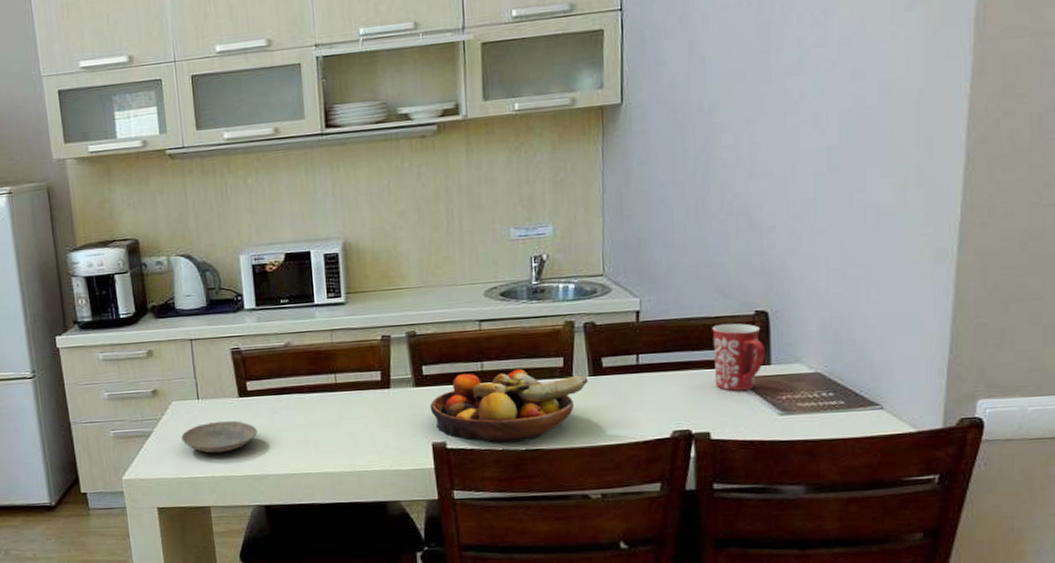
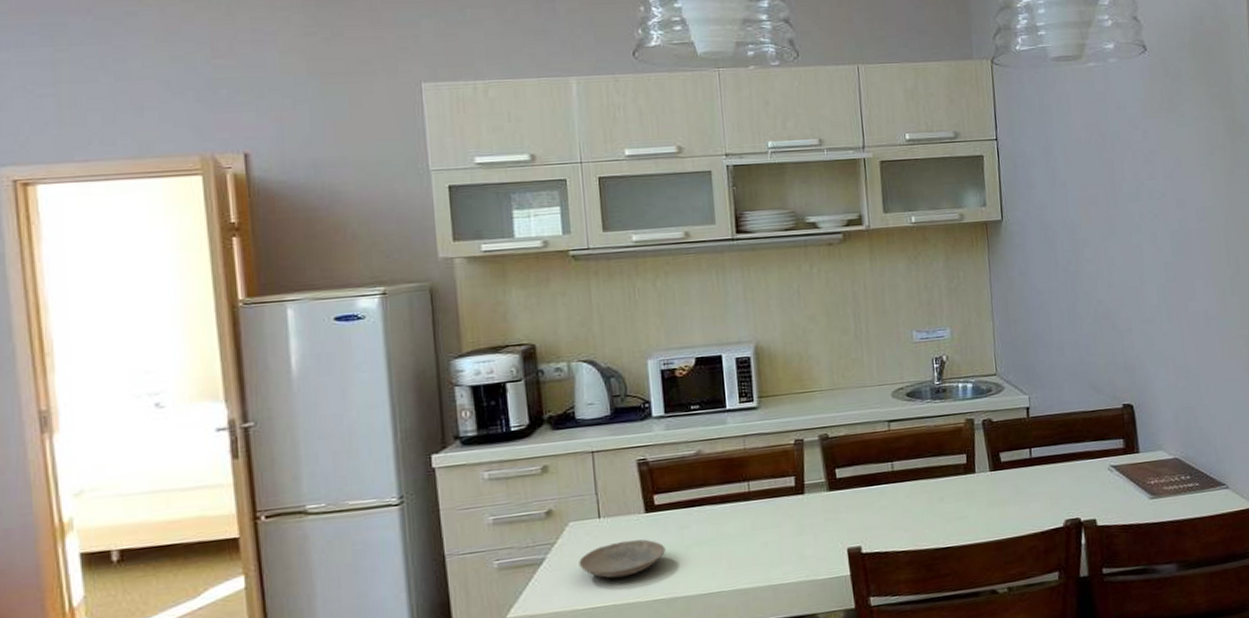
fruit bowl: present [430,369,589,443] -> none [844,467,990,544]
mug: present [712,323,765,391] -> none [1090,416,1135,479]

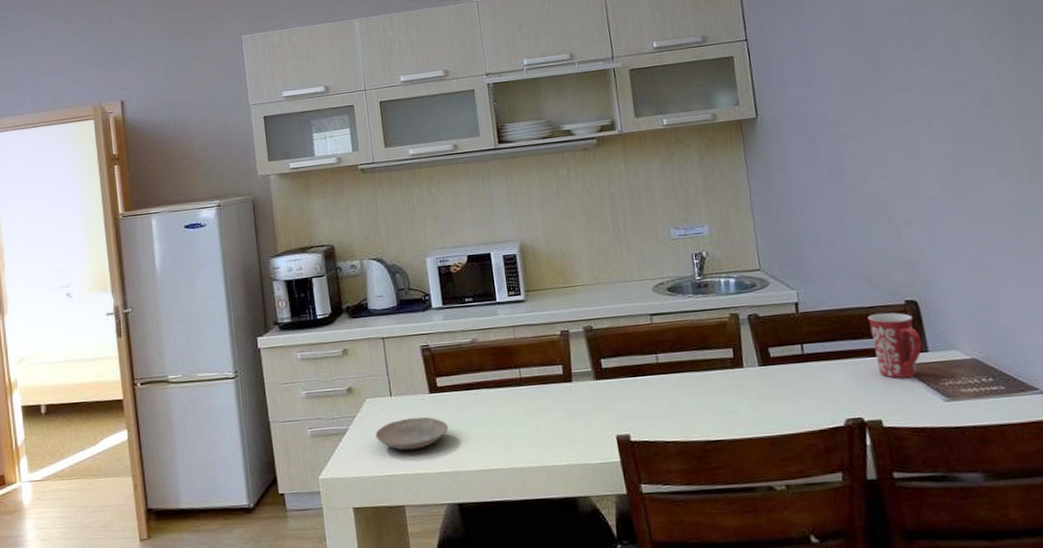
mug: none [1090,416,1135,479] -> present [868,312,923,378]

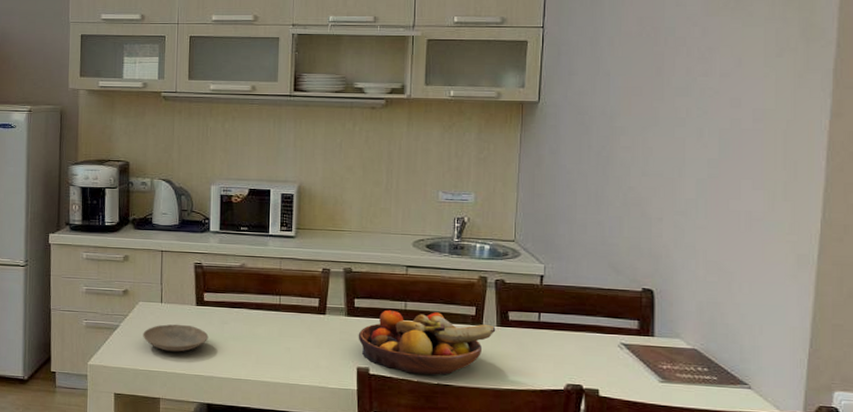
fruit bowl: none [611,360,759,435] -> present [358,310,496,376]
mug: present [868,312,923,378] -> none [605,295,650,356]

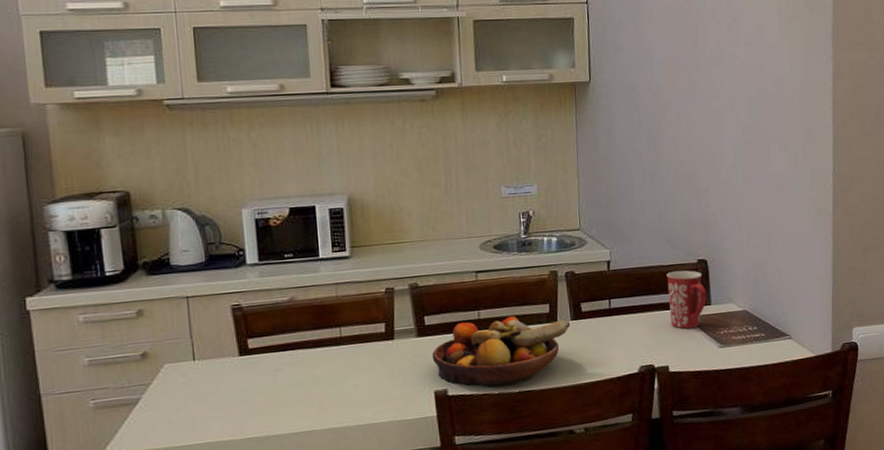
plate: present [143,324,209,352] -> none [174,381,259,418]
mug: none [605,295,650,356] -> present [666,270,707,329]

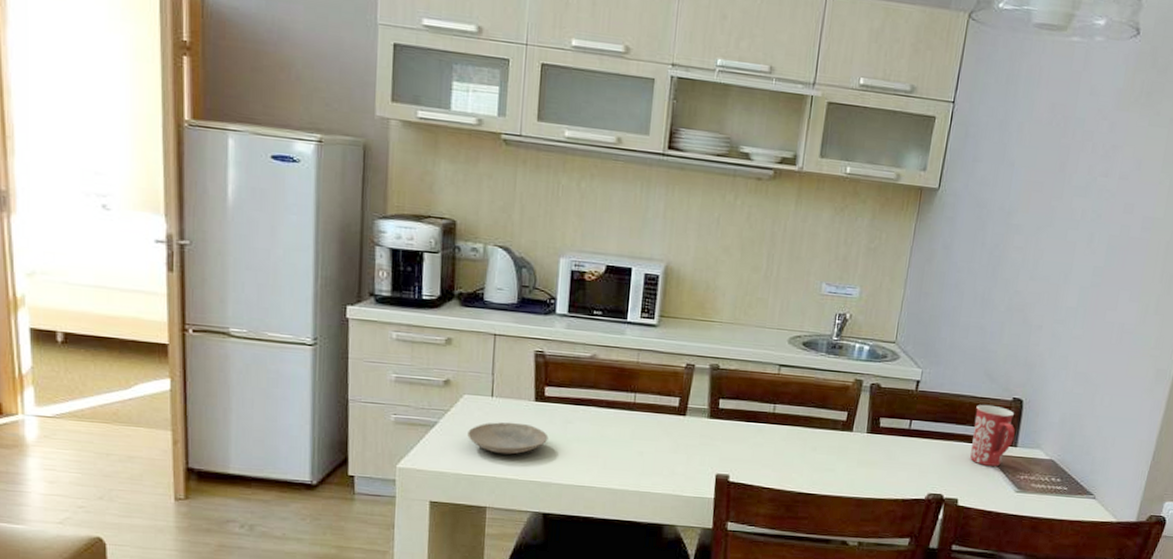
plate: none [174,381,259,418] -> present [467,422,549,455]
fruit bowl: present [431,316,571,387] -> none [719,412,866,484]

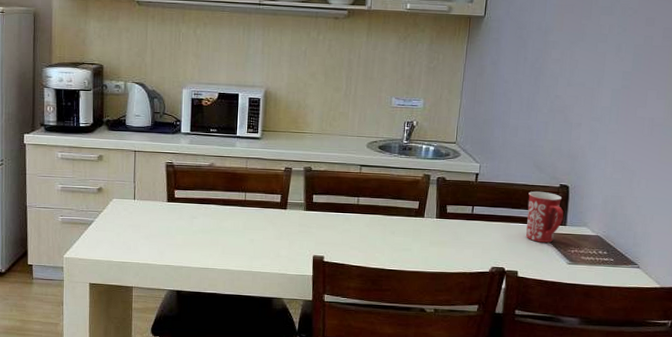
plate: present [467,422,549,455] -> none [116,219,179,245]

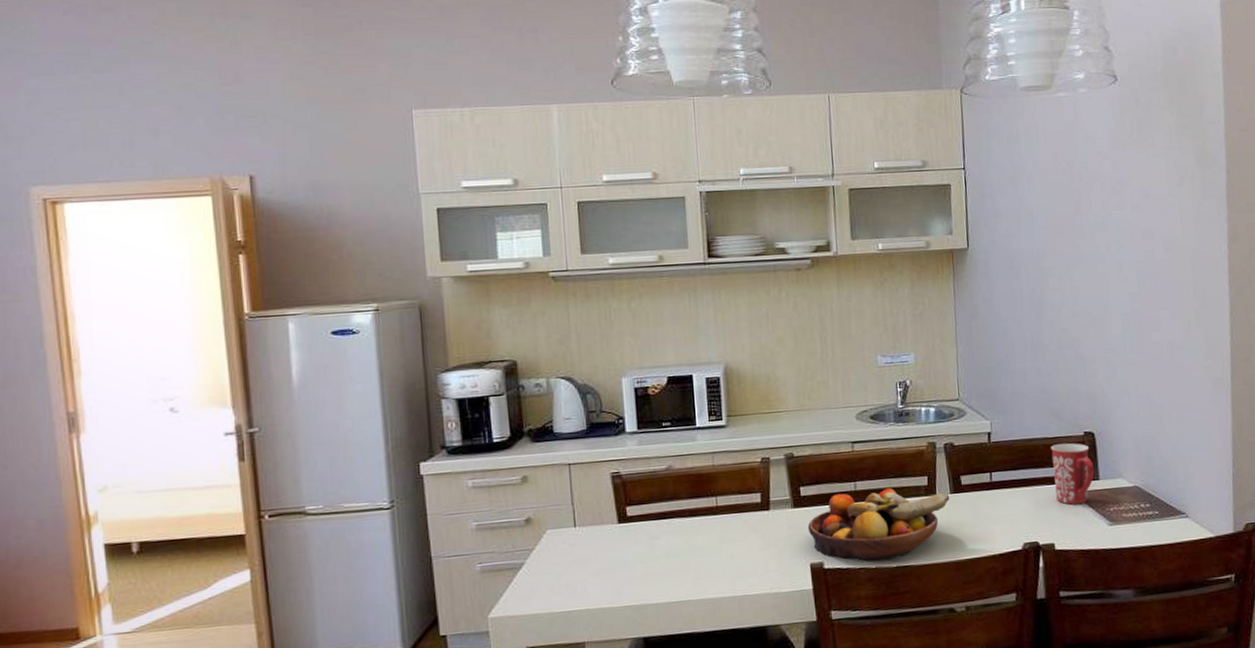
fruit bowl: none [315,204,435,262] -> present [807,488,950,561]

